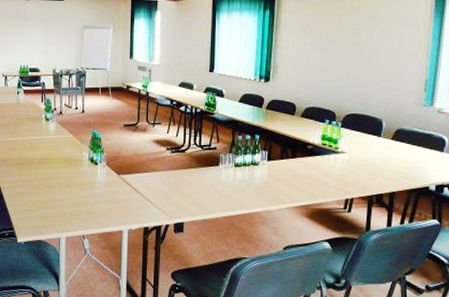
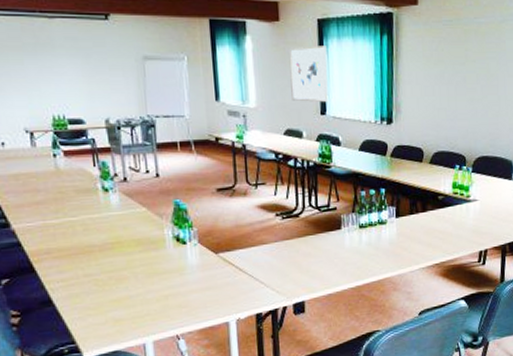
wall art: none [187,18,218,63] -> present [289,46,329,103]

